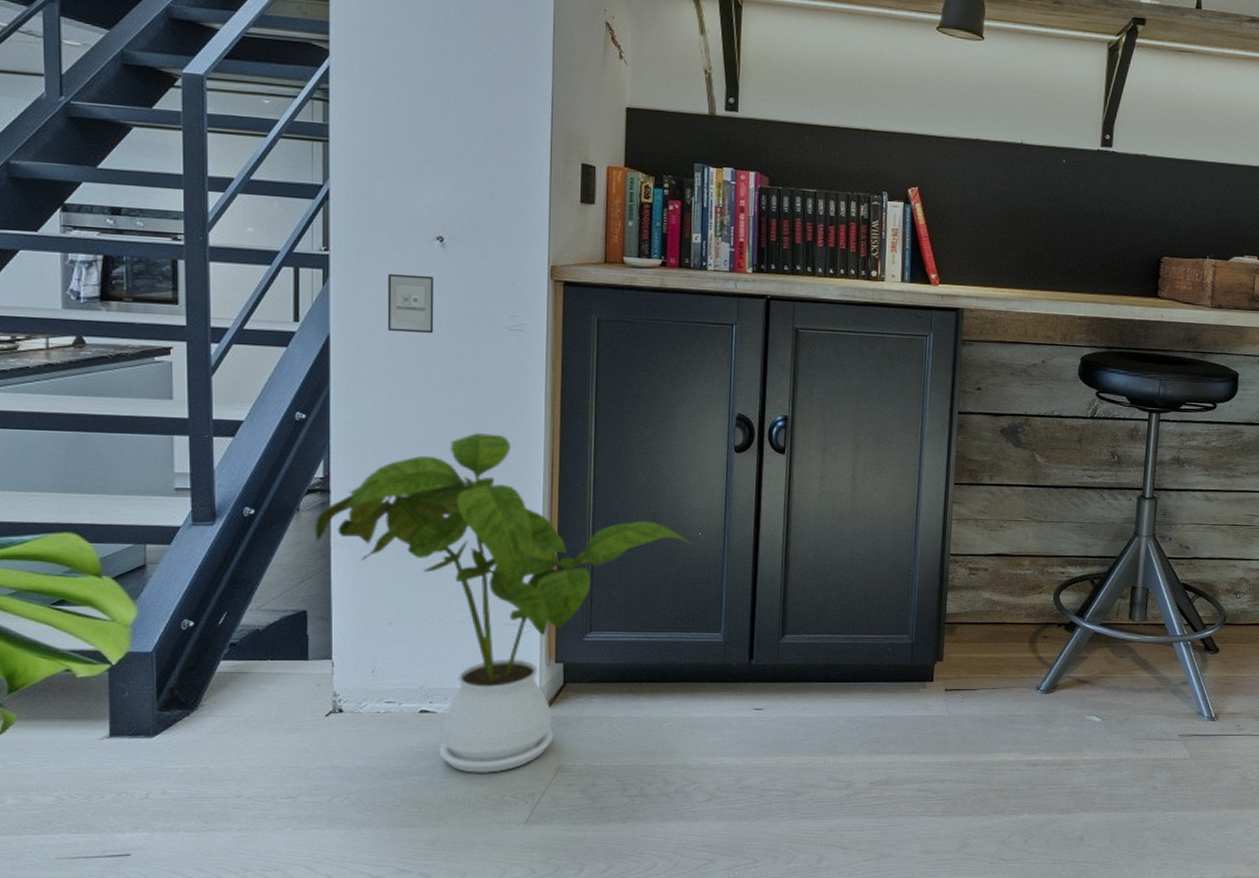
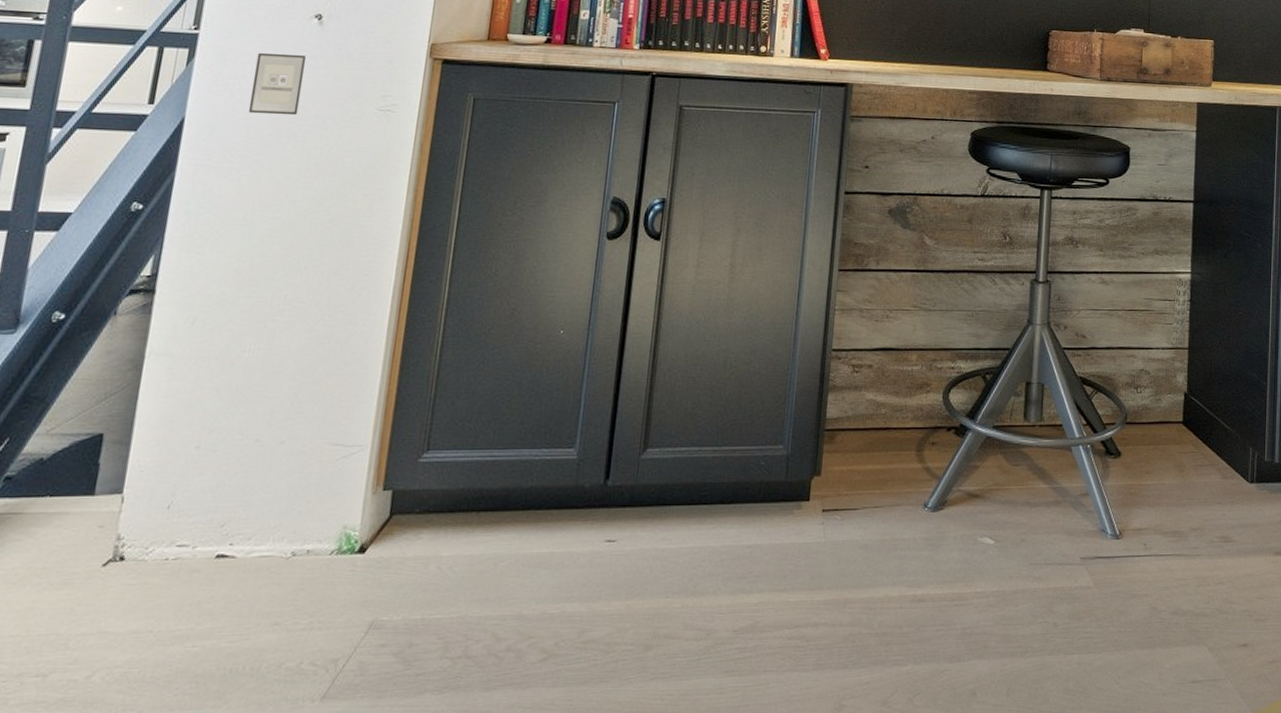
house plant: present [314,432,694,774] -> none [128,221,554,636]

